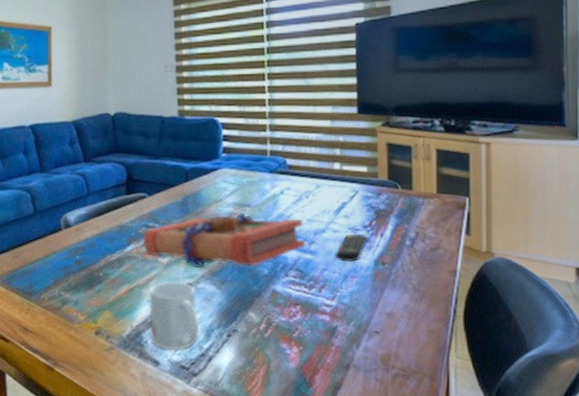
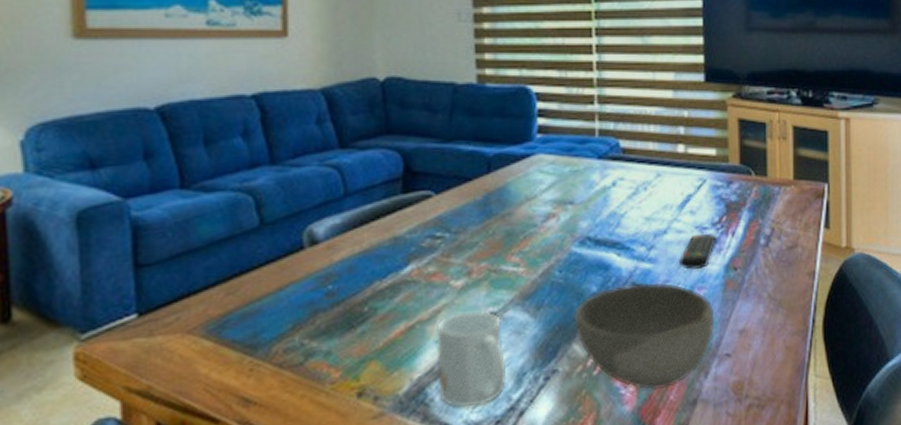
book: present [142,211,306,268] -> none [426,211,644,291]
bowl: none [249,269,366,354] -> present [573,282,715,390]

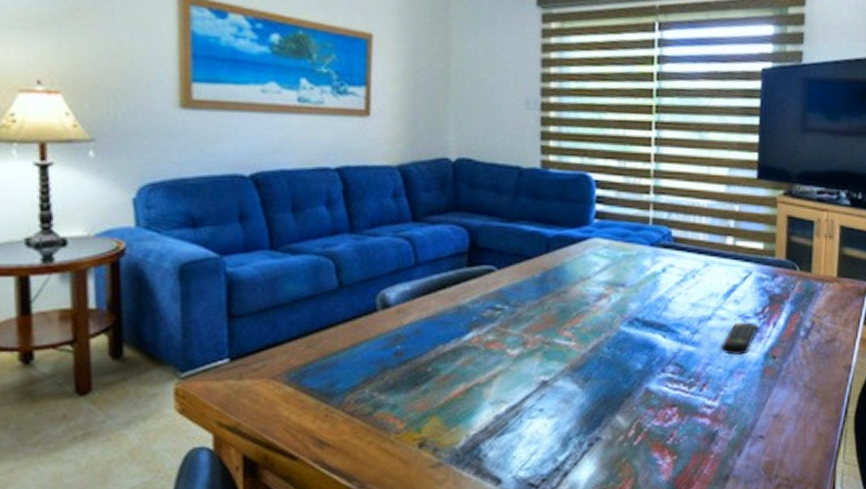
mug: present [437,310,507,407] -> none [491,378,555,465]
bowl: present [573,282,715,390] -> none [618,364,752,464]

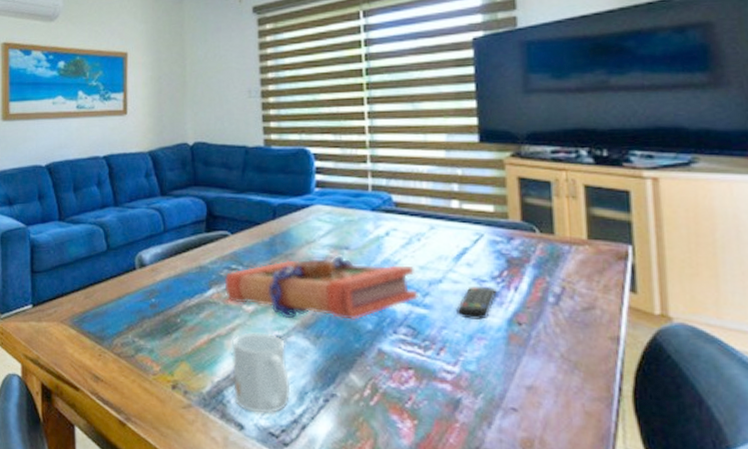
book: none [486,292,688,362] -> present [224,255,418,320]
mug: none [491,378,555,465] -> present [232,332,291,414]

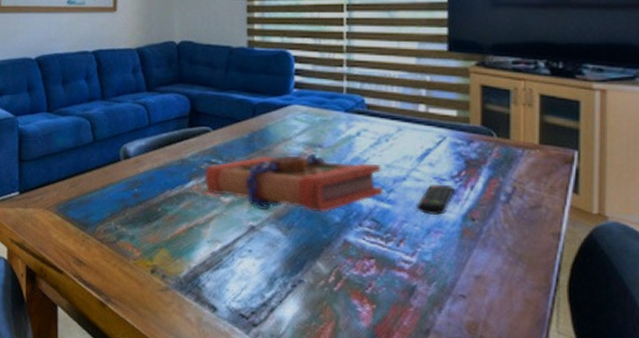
mug: present [232,332,291,414] -> none [209,222,262,297]

